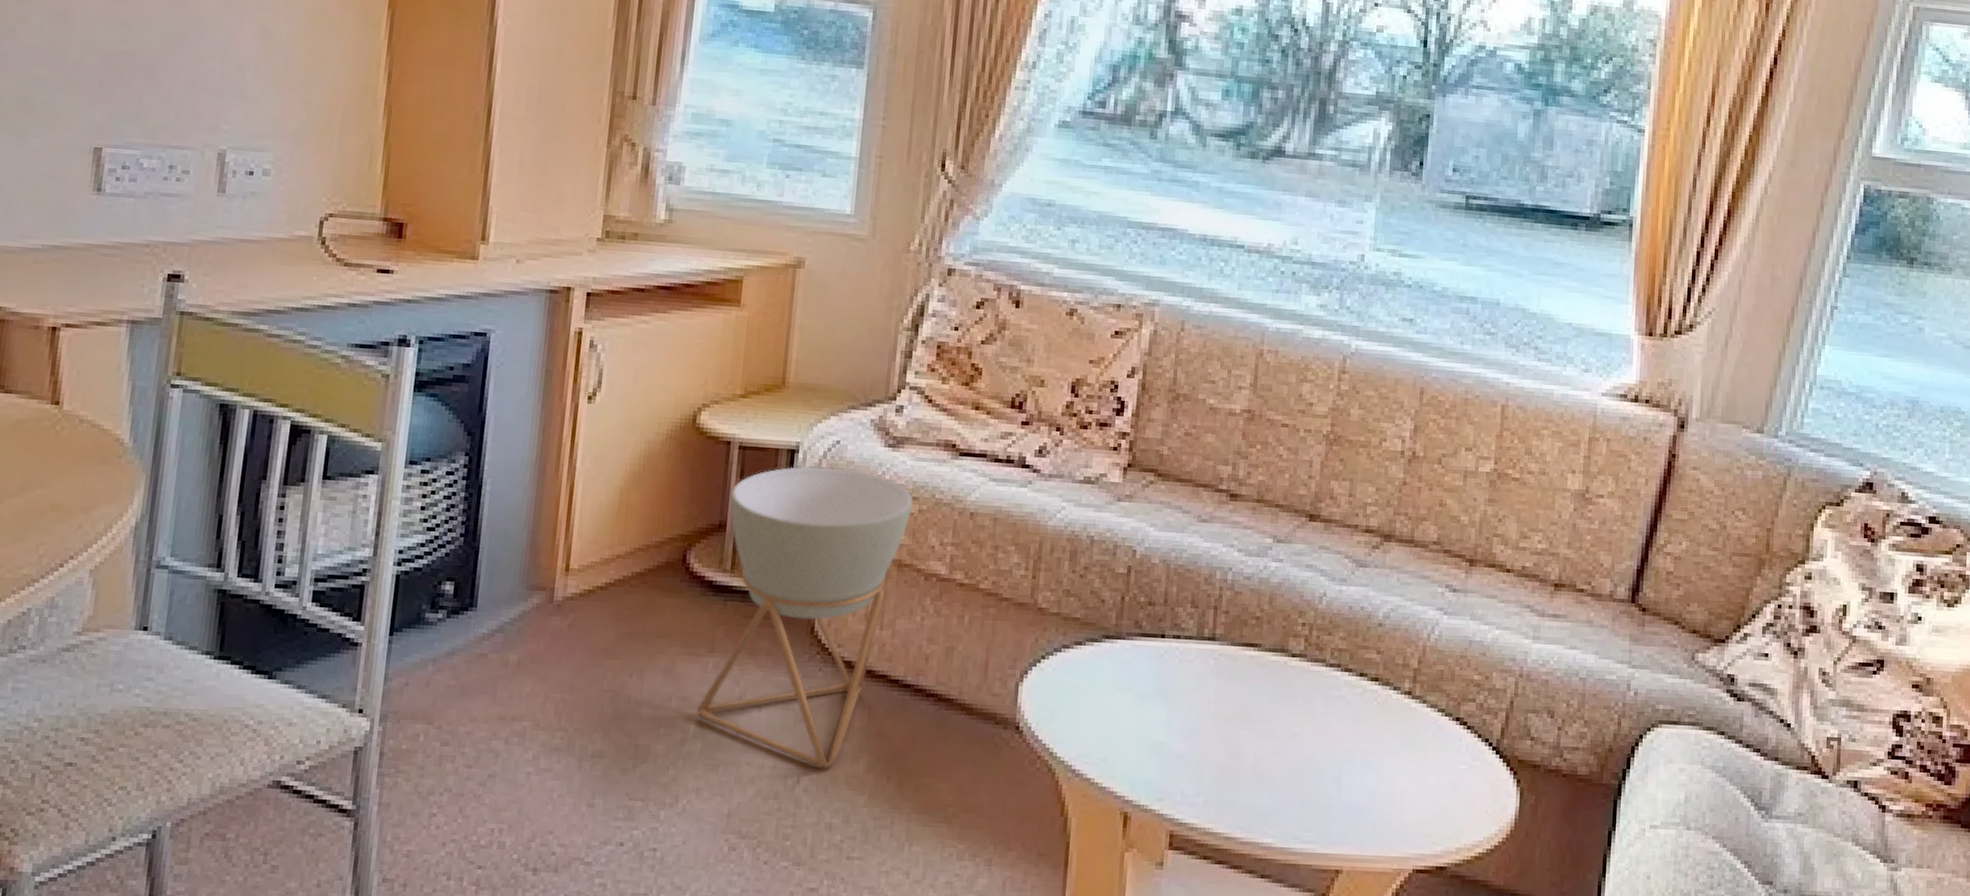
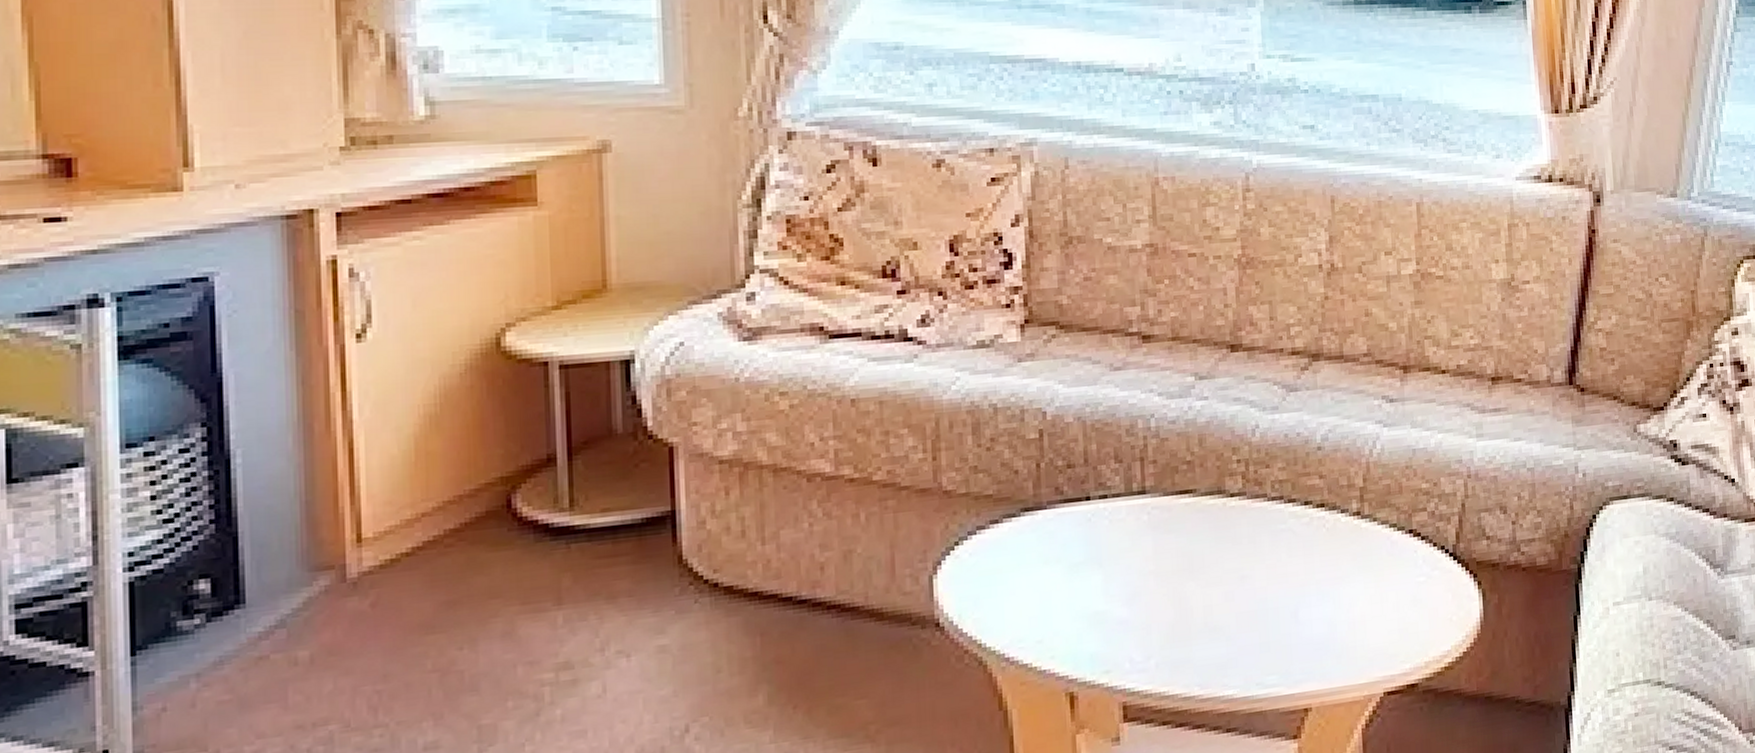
planter: present [697,466,914,769] -> none [550,371,782,711]

